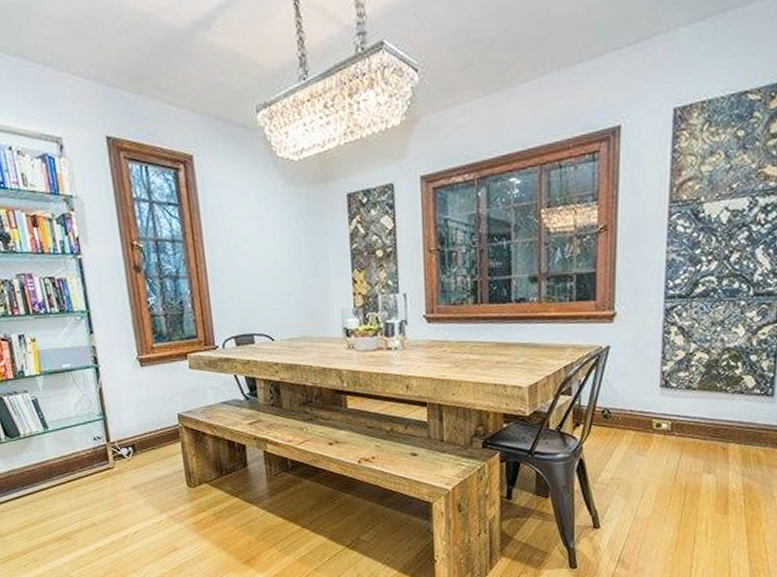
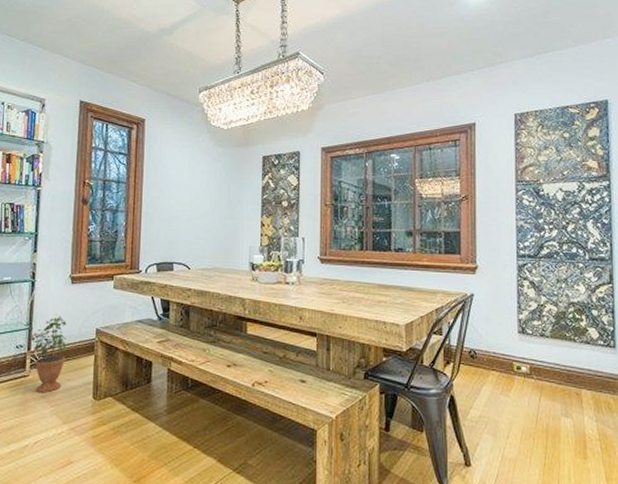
potted plant: none [107,401,151,484] -> present [30,314,67,393]

